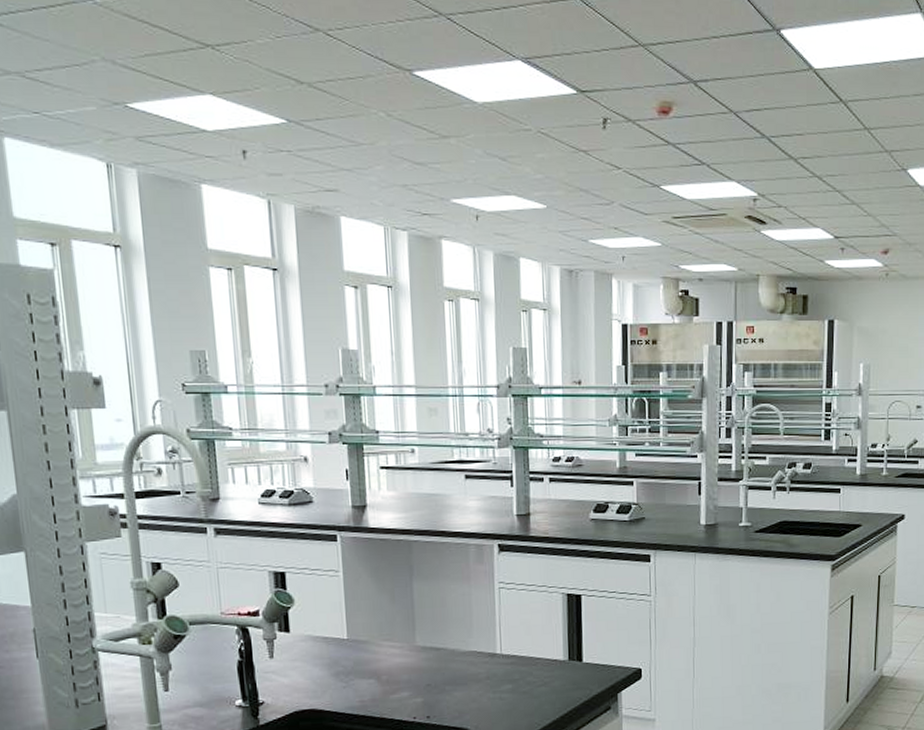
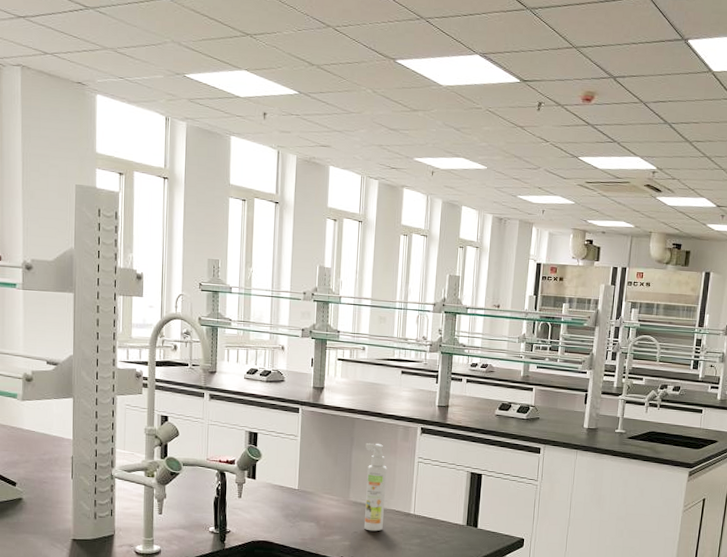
spray bottle: none [428,569,463,682] -> present [364,443,387,532]

